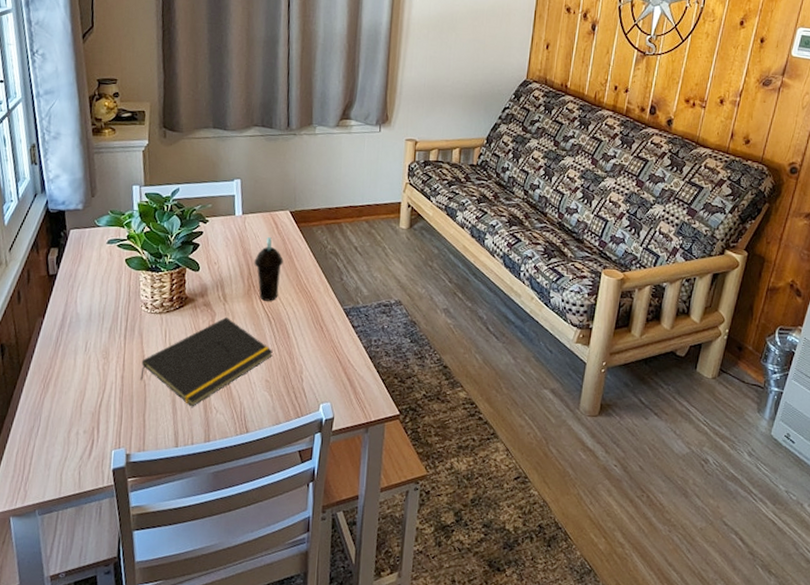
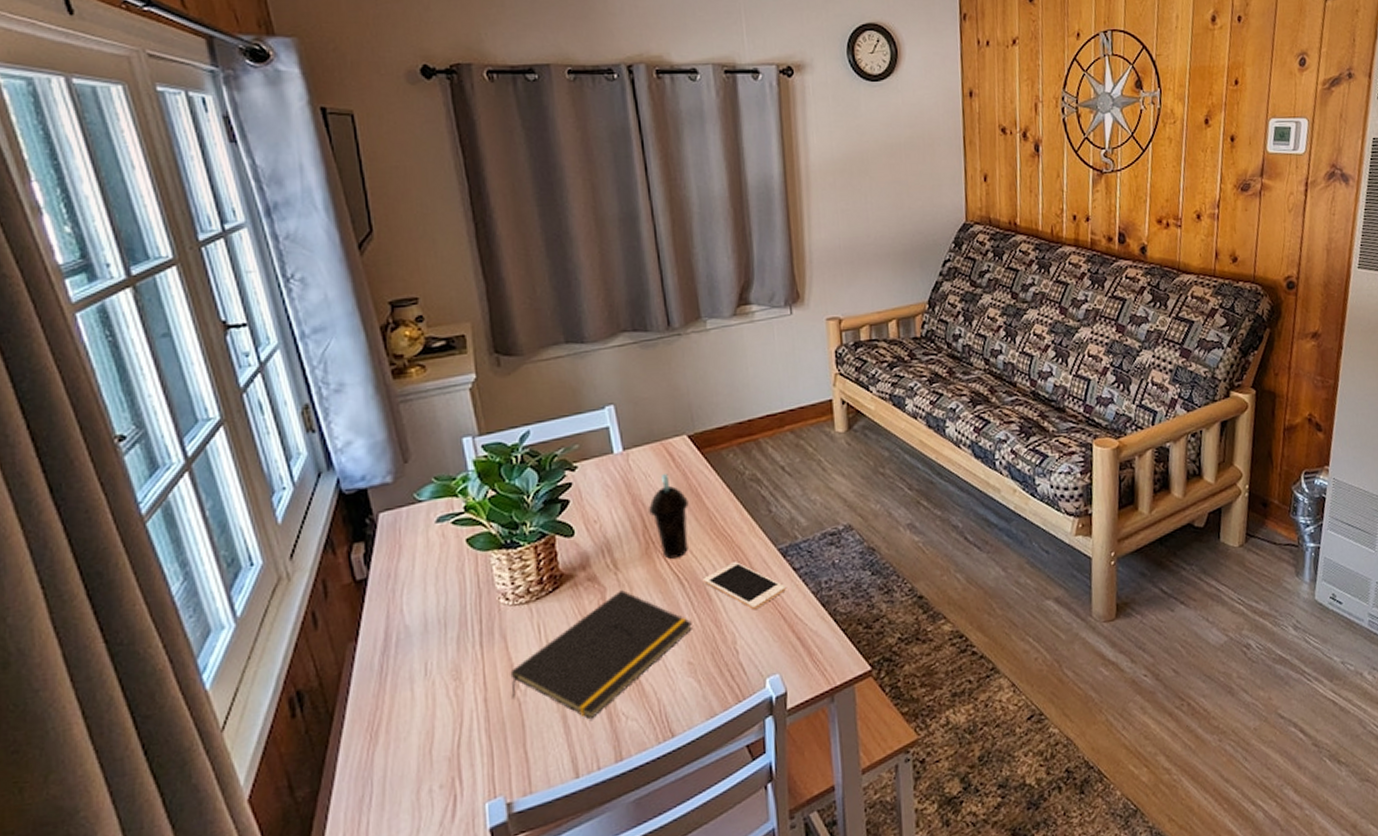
cell phone: none [285,312,345,351] -> present [702,561,786,609]

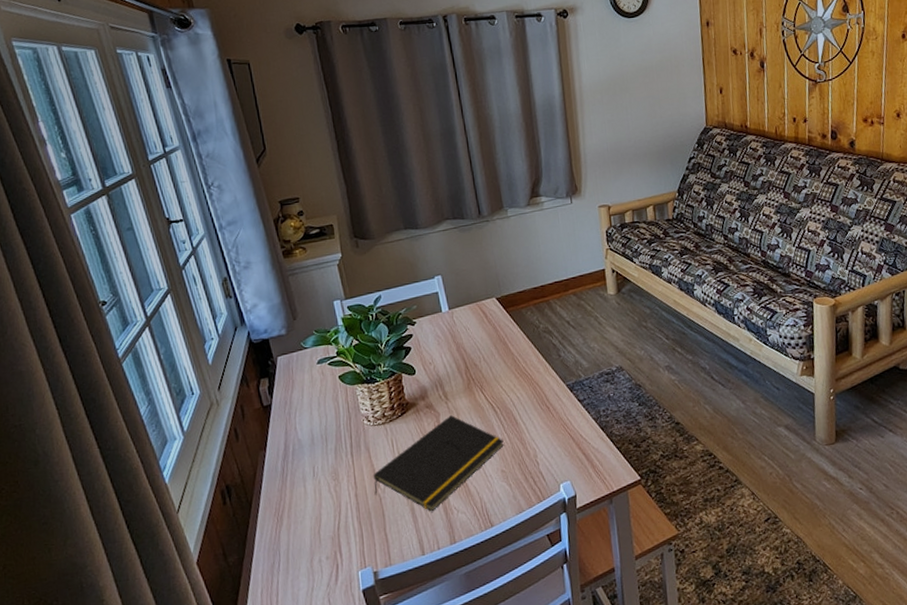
cup: present [649,473,689,559] -> none [469,326,499,392]
cell phone: present [702,561,786,609] -> none [510,394,573,431]

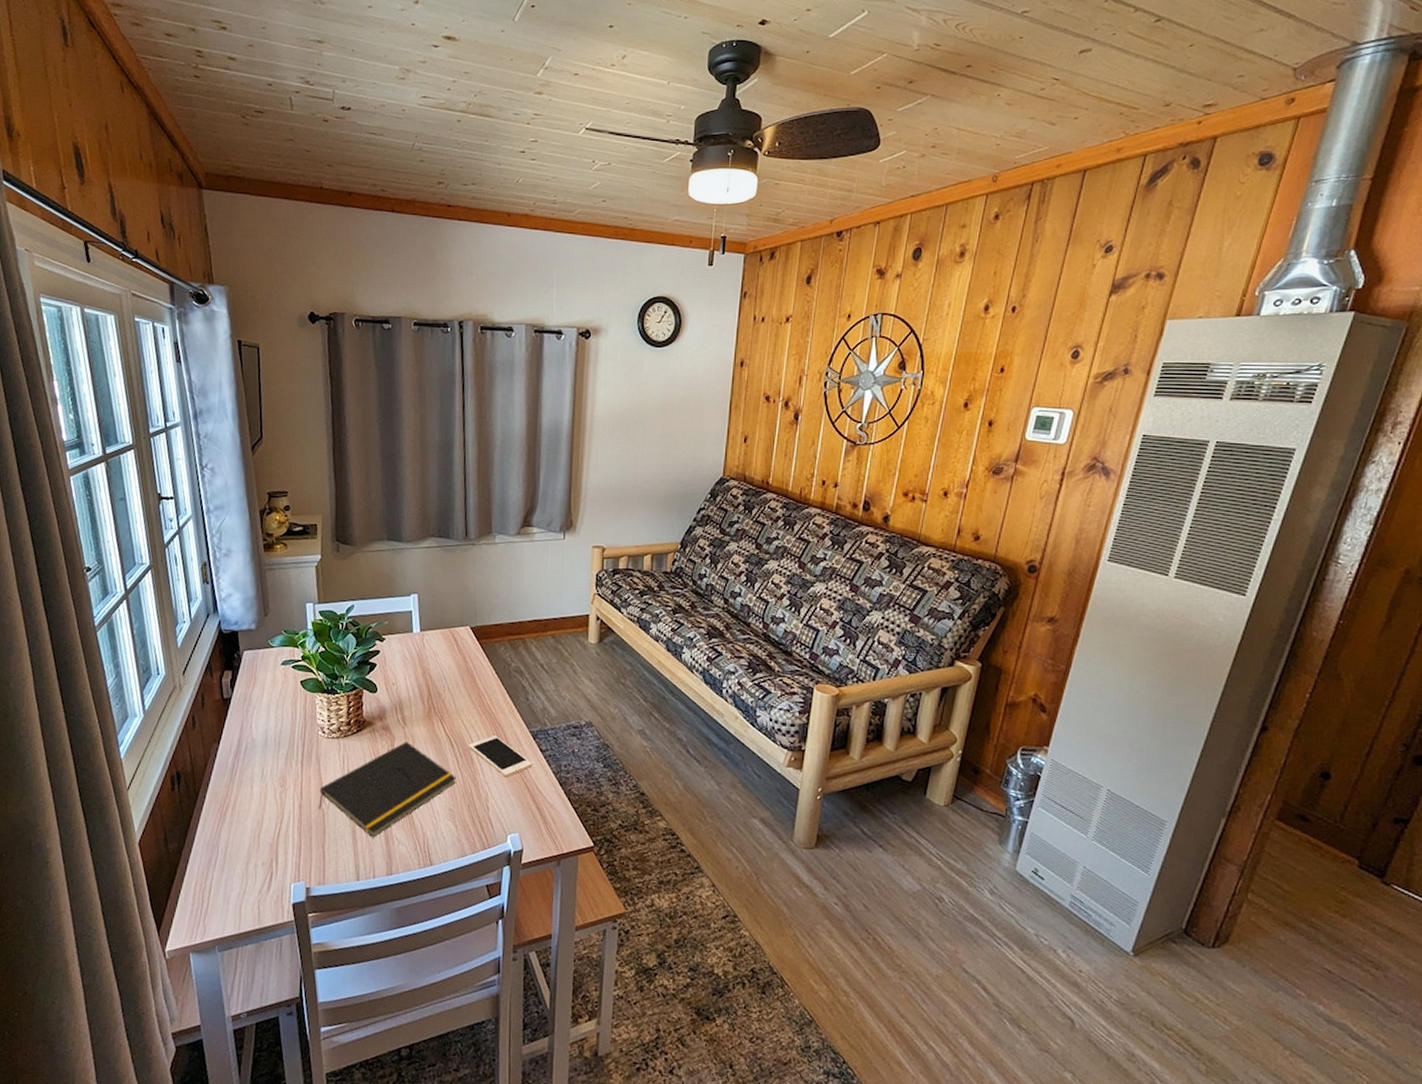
cell phone: none [510,394,573,431] -> present [468,735,532,777]

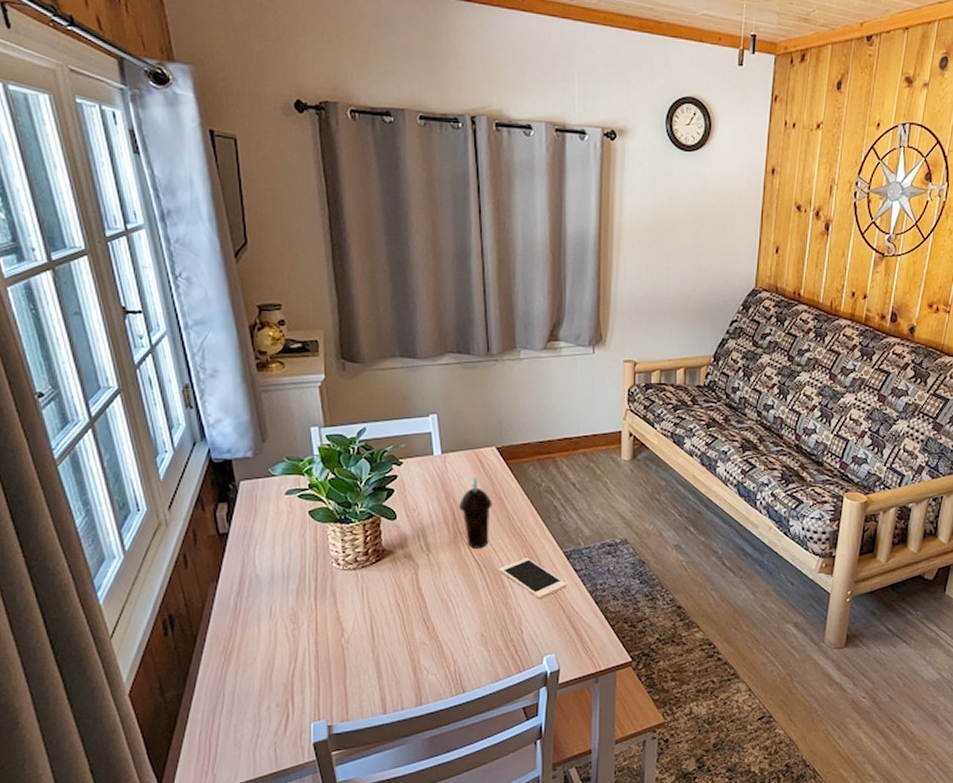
notepad: present [318,742,456,838] -> none [337,569,487,670]
cup: none [434,654,465,724] -> present [459,476,492,548]

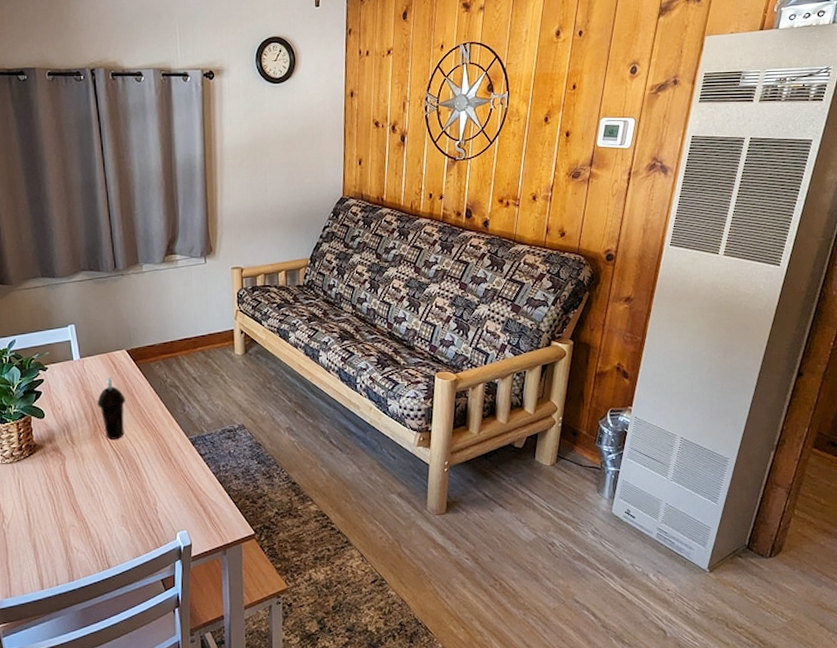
cell phone: present [498,558,567,598] -> none [133,446,194,481]

